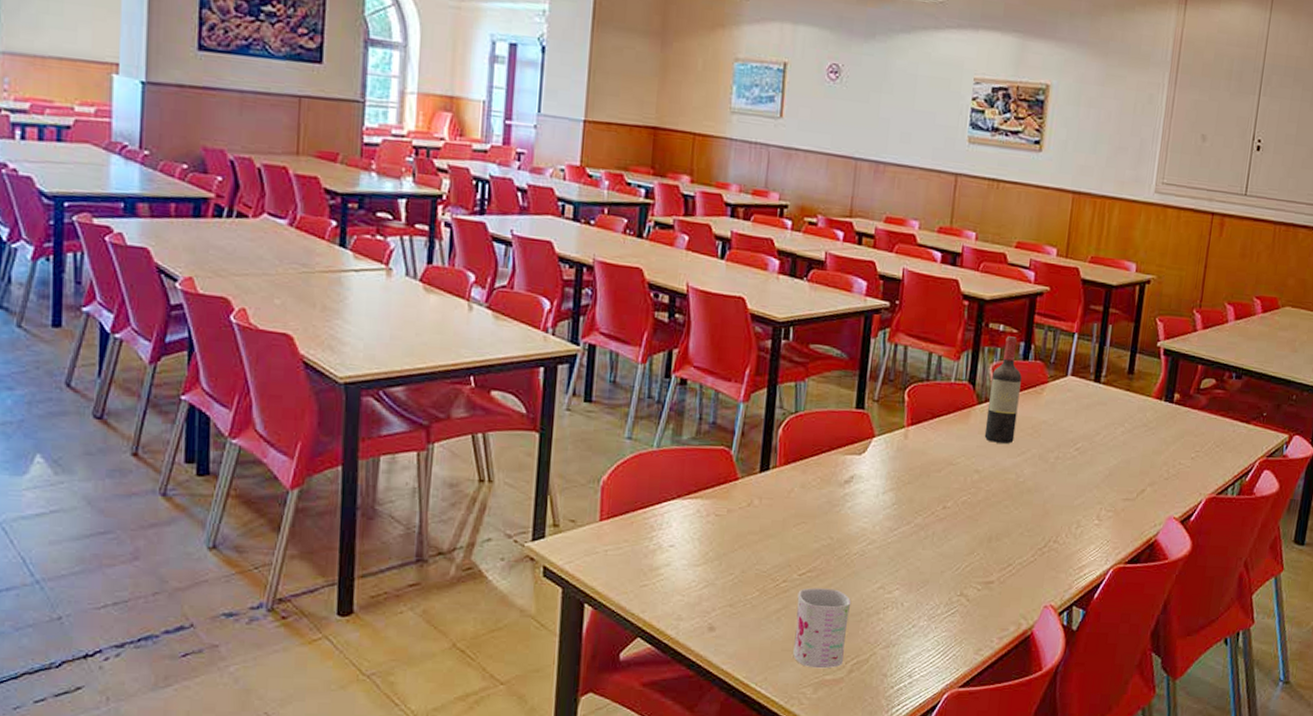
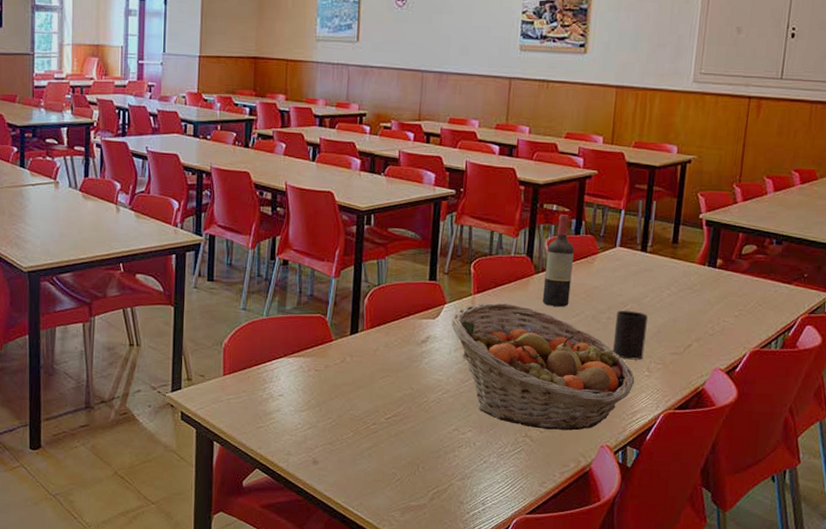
mug: present [793,588,852,669] -> none [383,429,431,496]
fruit basket: none [880,437,1084,588] -> present [451,302,635,431]
cup: none [1060,449,1099,507] -> present [612,311,648,360]

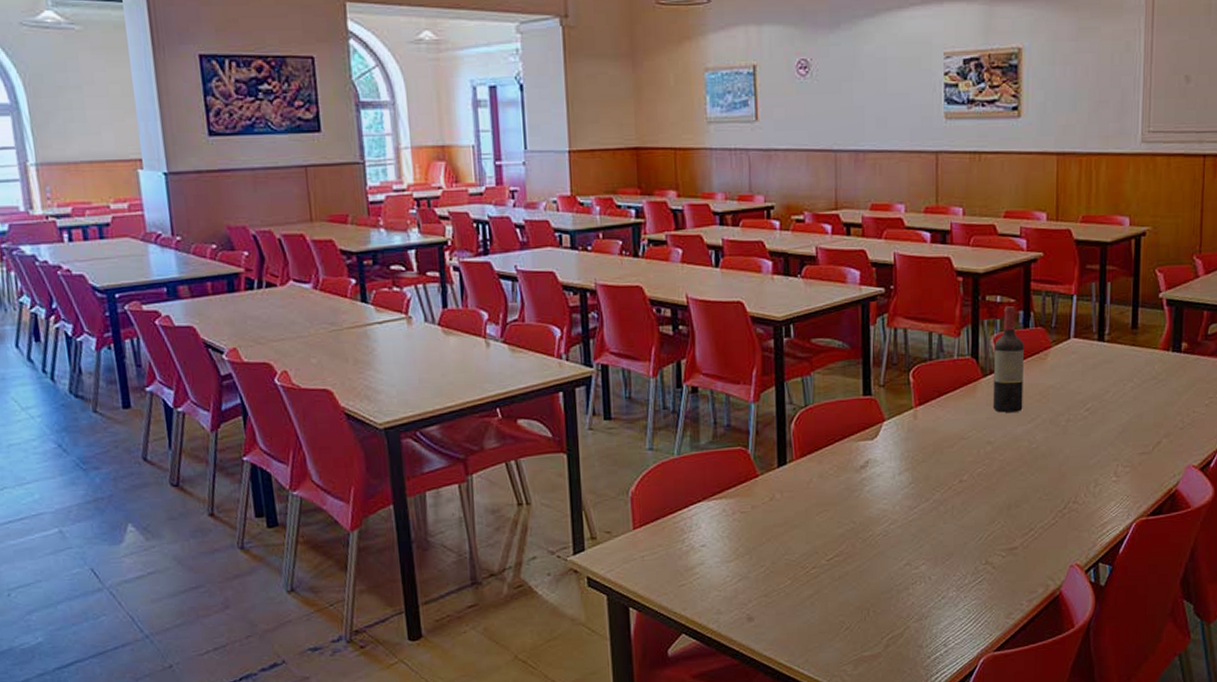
fruit basket: present [451,302,635,431] -> none [892,413,1102,554]
cup: present [612,311,648,360] -> none [1074,410,1111,465]

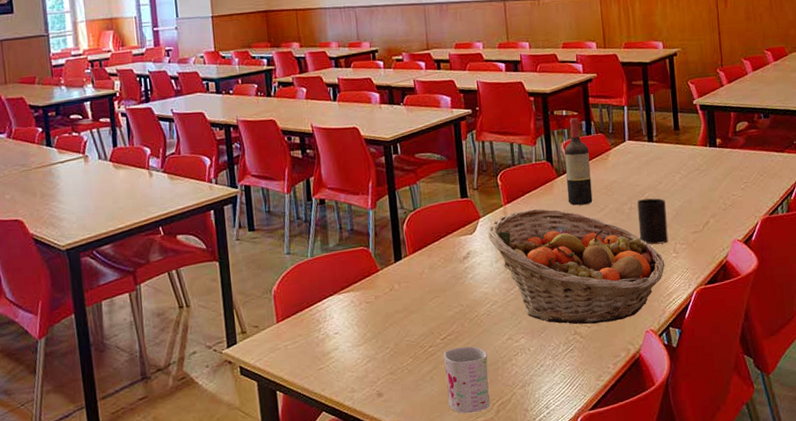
mug: none [828,570,880,647] -> present [443,346,490,414]
fruit basket: none [892,413,1102,554] -> present [488,208,665,325]
cup: none [1074,410,1111,465] -> present [637,198,669,245]

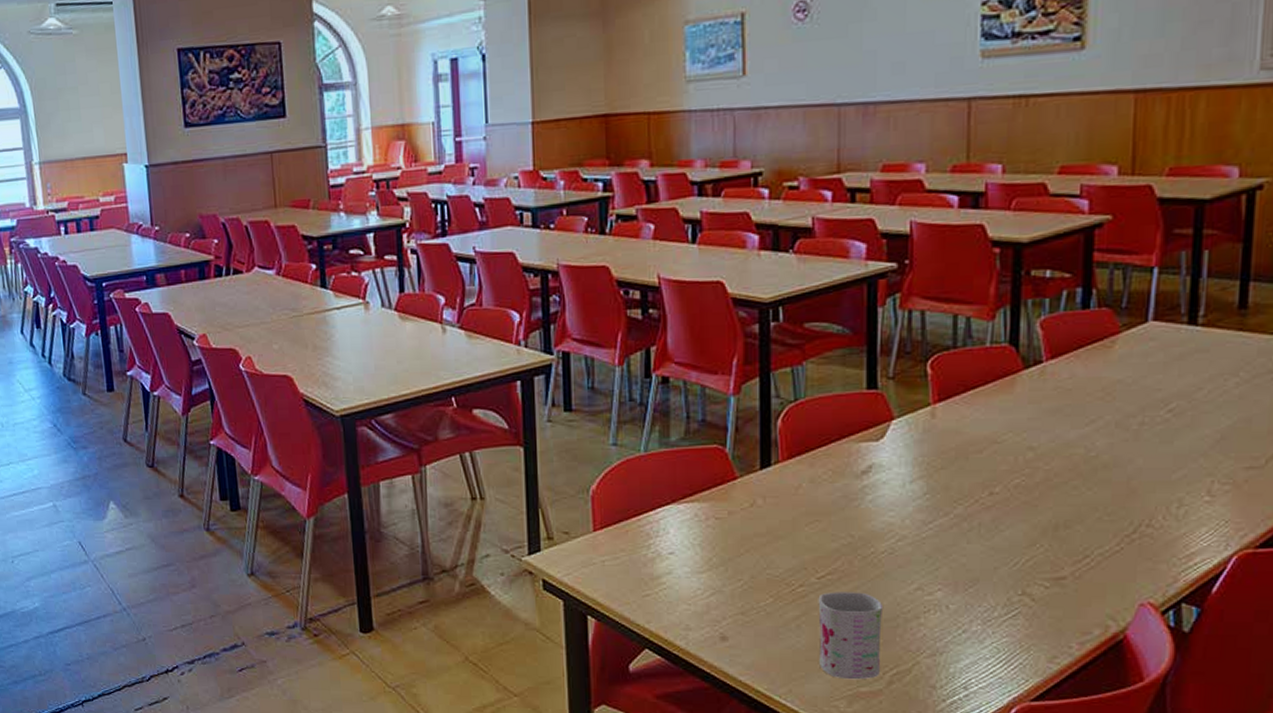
fruit basket: present [488,208,665,325] -> none [903,412,1189,584]
wine bottle: present [564,118,593,205] -> none [1036,282,1082,412]
cup: present [637,198,669,245] -> none [1150,411,1204,480]

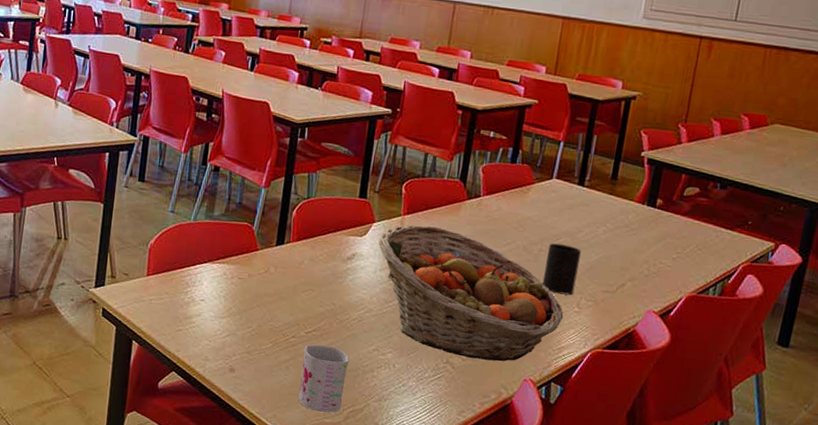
fruit basket: none [903,412,1189,584] -> present [378,224,564,362]
cup: none [1150,411,1204,480] -> present [542,243,581,295]

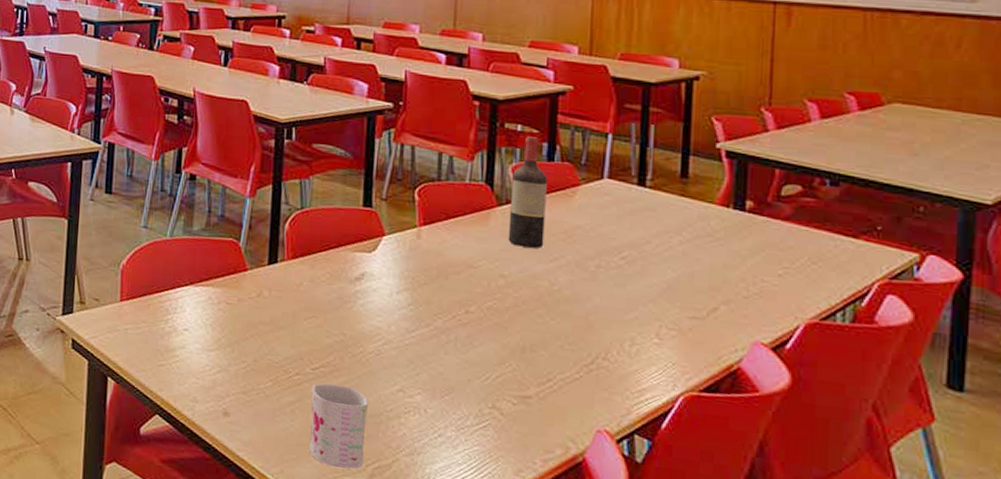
fruit basket: present [378,224,564,362] -> none [392,237,640,407]
wine bottle: none [472,142,509,235] -> present [508,136,547,249]
cup: present [542,243,581,295] -> none [605,258,652,323]

